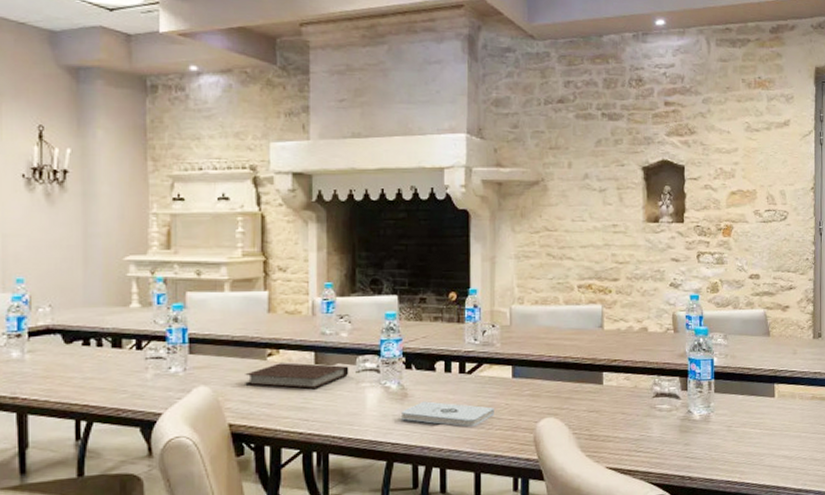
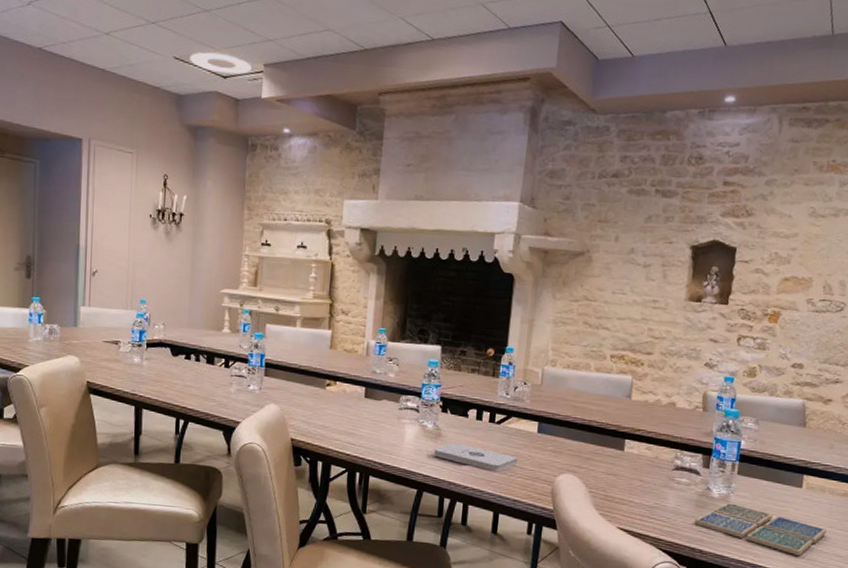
notebook: present [245,362,349,389] -> none [307,393,393,419]
drink coaster: none [681,422,802,467] -> present [694,502,827,557]

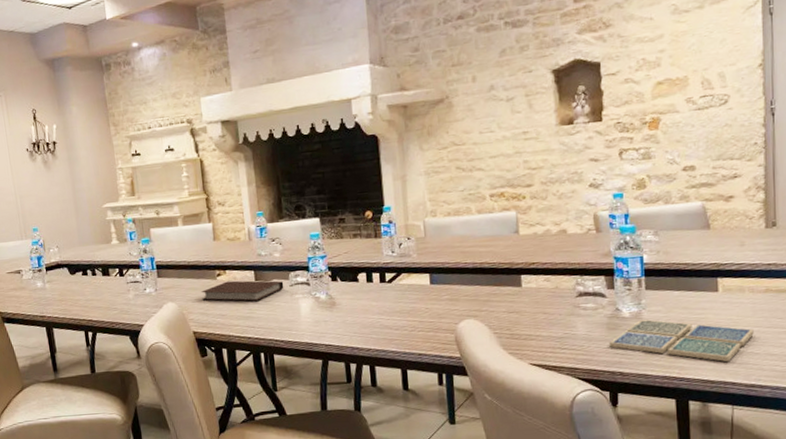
notebook: none [307,393,393,419] -> present [201,280,284,302]
notepad: present [433,442,518,472] -> none [330,308,416,330]

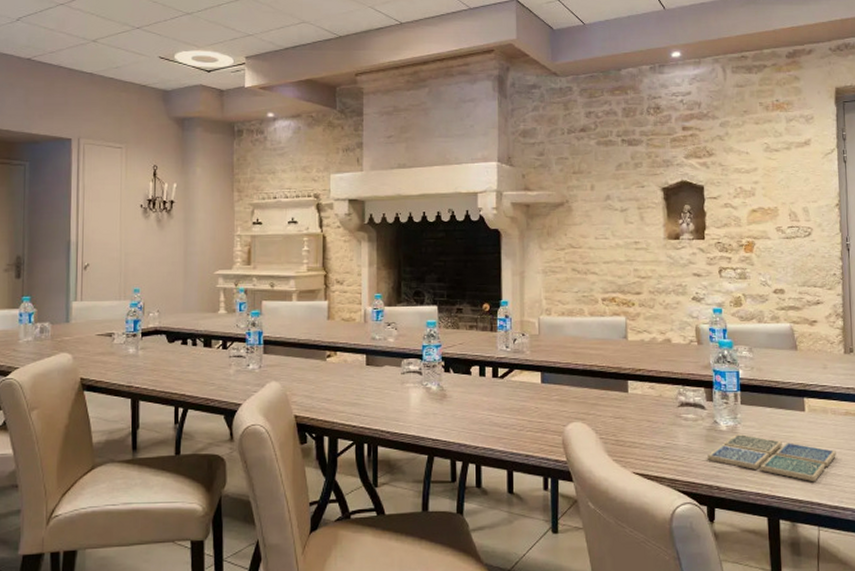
notebook: present [201,280,284,302] -> none [308,363,396,387]

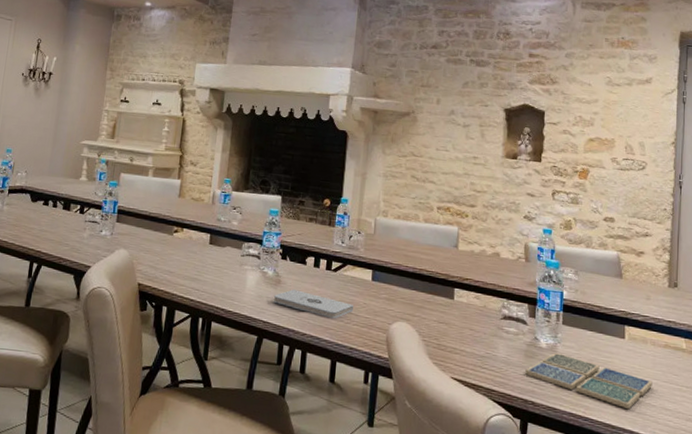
notepad: none [440,402,525,428] -> present [273,289,353,319]

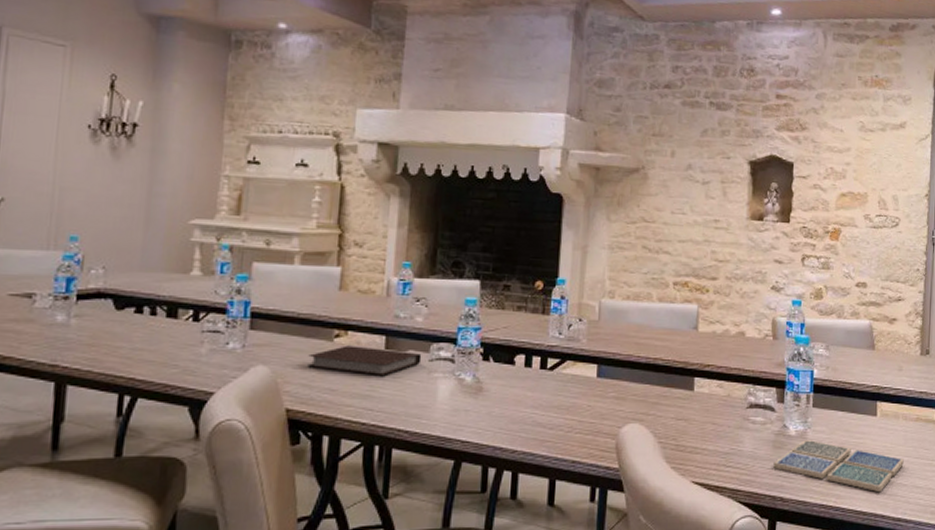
notebook: none [154,239,236,265] -> present [308,345,422,375]
notepad: present [273,289,353,319] -> none [473,397,575,428]

